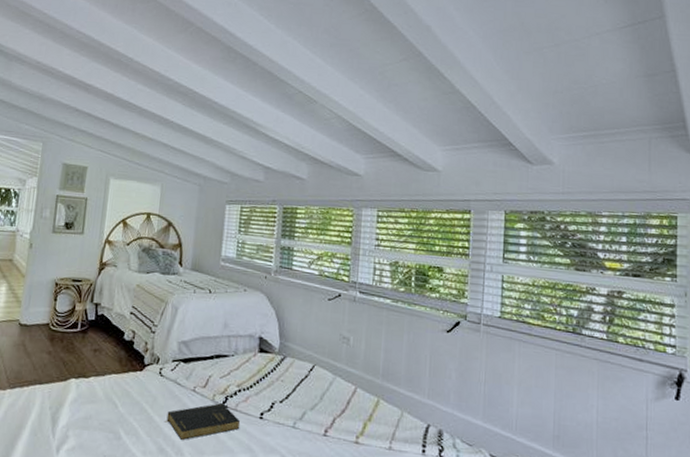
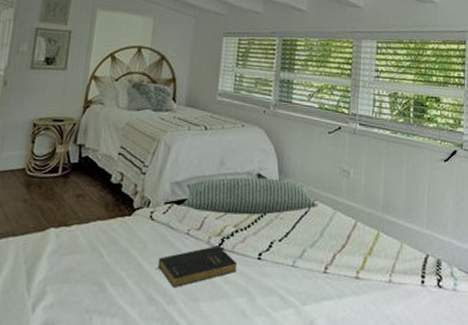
pillow: none [189,339,318,377] -> present [183,177,318,215]

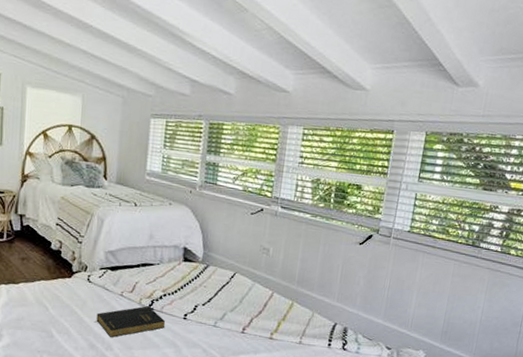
pillow: present [183,177,318,215] -> none [116,249,239,283]

